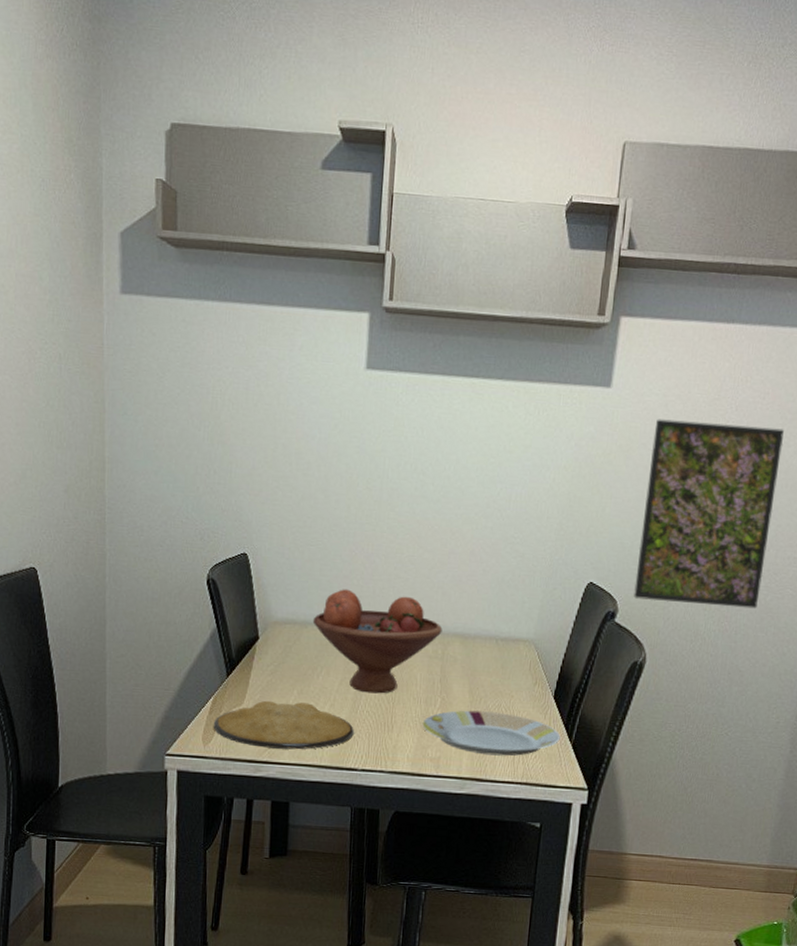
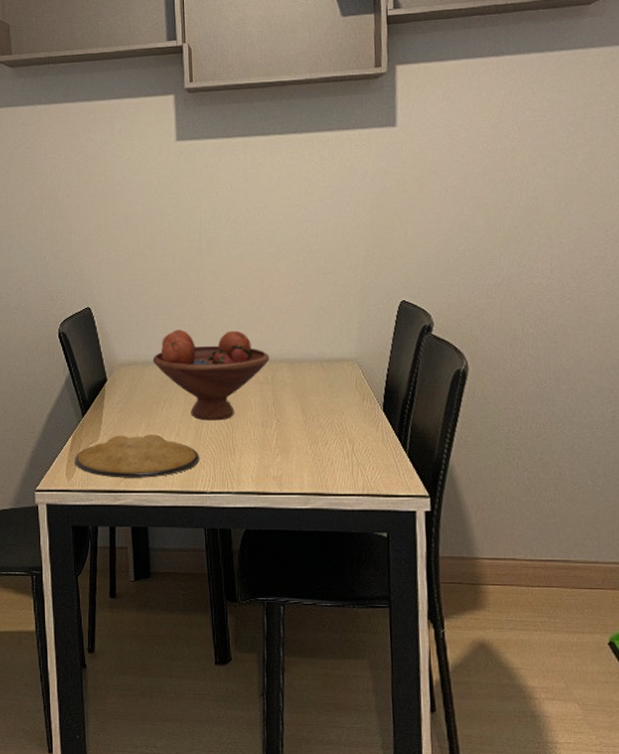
plate: present [422,710,561,756] -> none [261,429,395,470]
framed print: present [634,419,784,609] -> none [443,141,573,312]

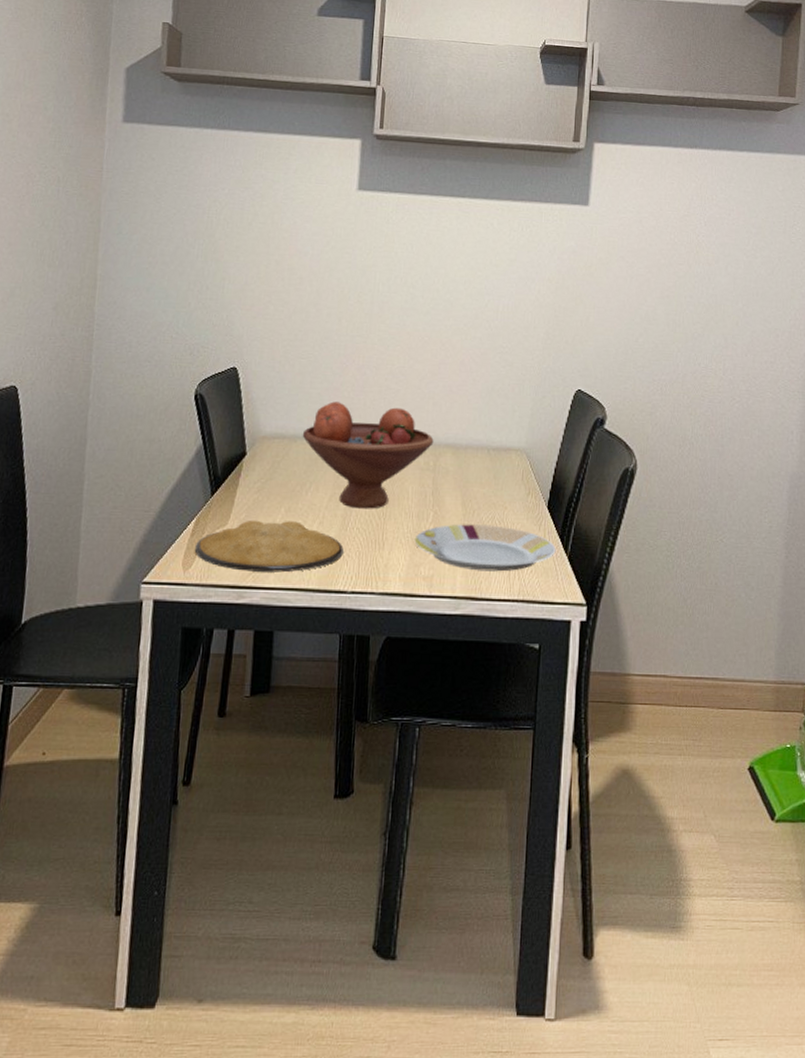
plate: none [261,429,395,470] -> present [414,524,556,572]

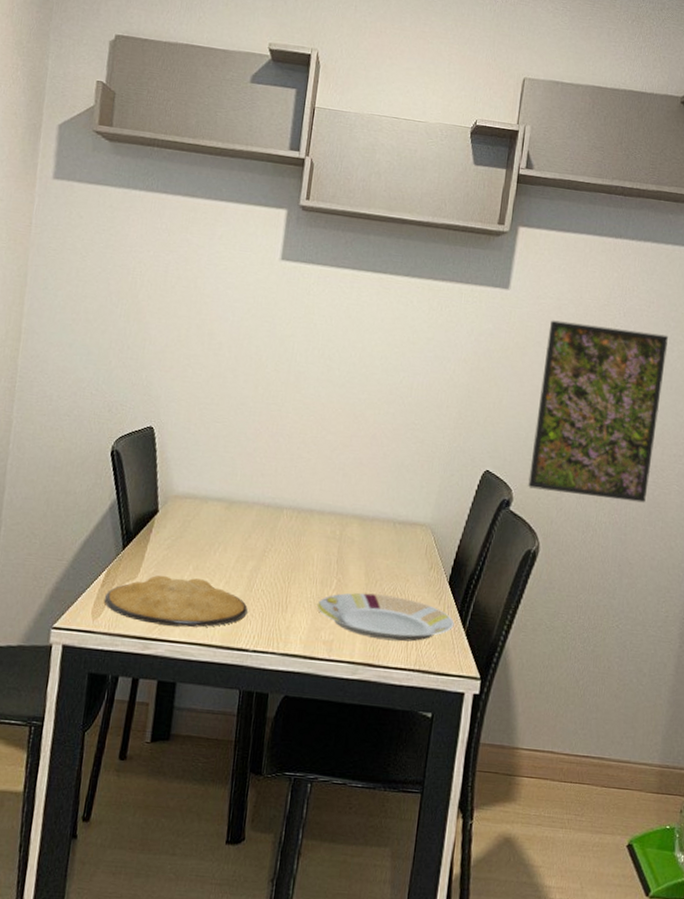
fruit bowl: present [302,401,434,509] -> none [213,466,342,573]
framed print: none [621,234,751,412] -> present [528,320,668,503]

